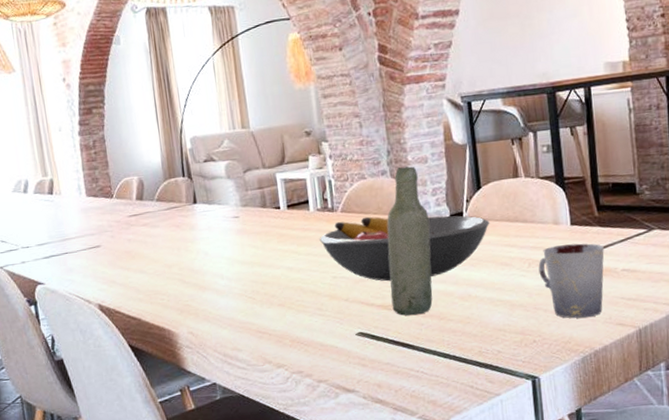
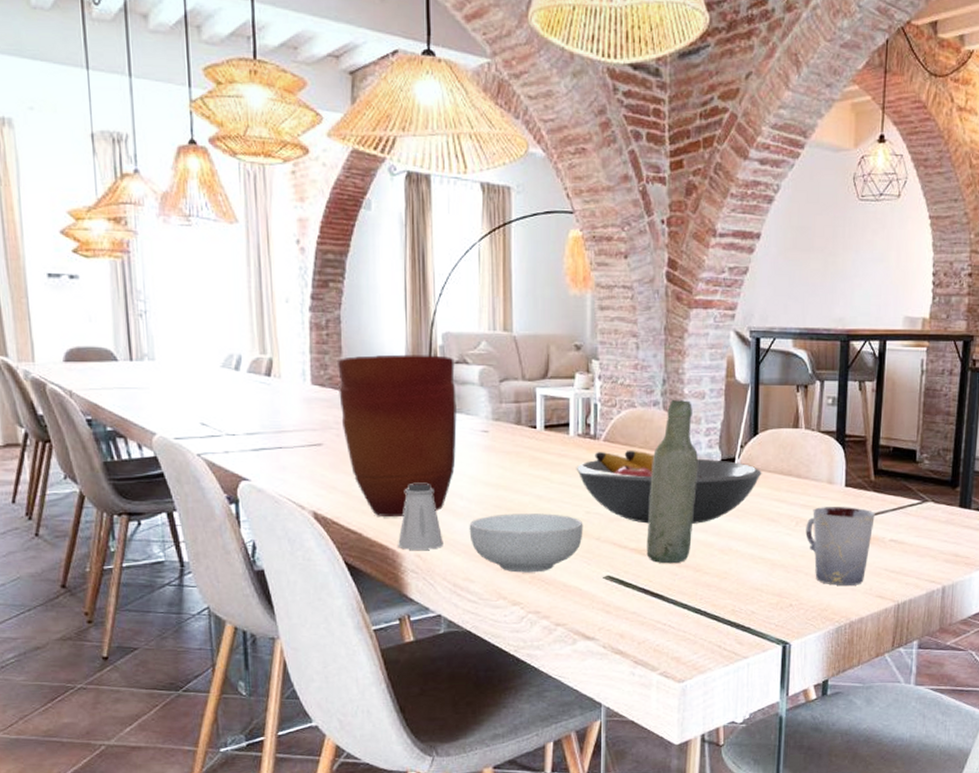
vase: none [106,157,214,302] -> present [338,354,457,518]
saltshaker: none [172,269,211,329] -> present [398,484,443,550]
cereal bowl: none [231,282,333,339] -> present [469,513,583,573]

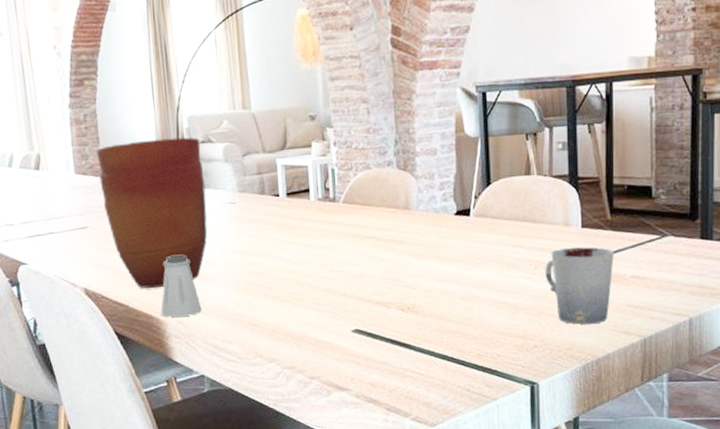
cereal bowl: present [469,513,583,573] -> none [224,274,330,332]
fruit bowl: present [576,450,762,524] -> none [318,209,498,278]
bottle: present [646,399,698,564] -> none [390,158,435,315]

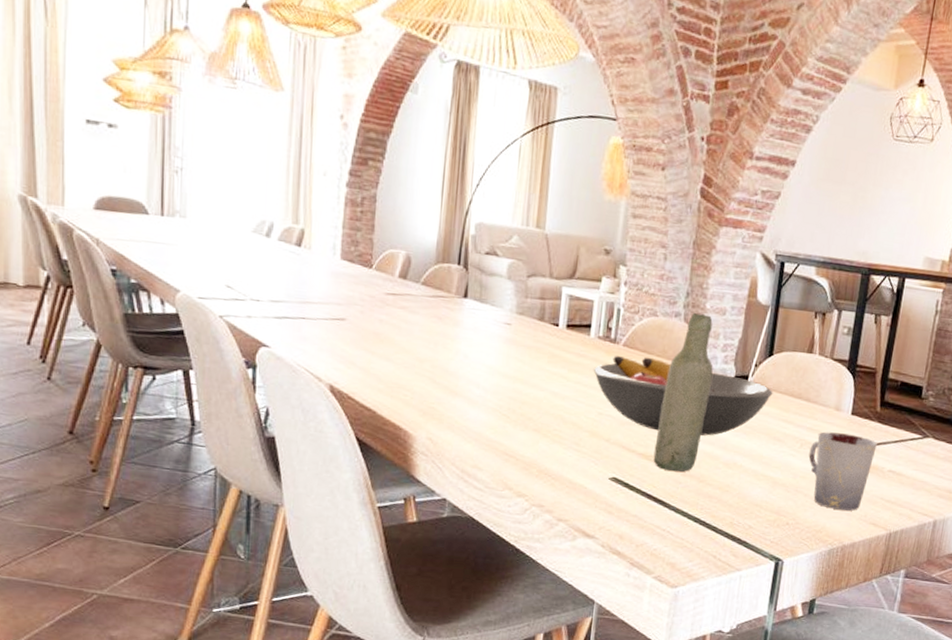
vase: present [96,137,208,289] -> none [367,236,485,399]
saltshaker: present [161,255,202,317] -> none [411,367,456,434]
fruit bowl: none [318,209,498,278] -> present [593,356,773,436]
bottle: none [390,158,435,315] -> present [653,312,713,472]

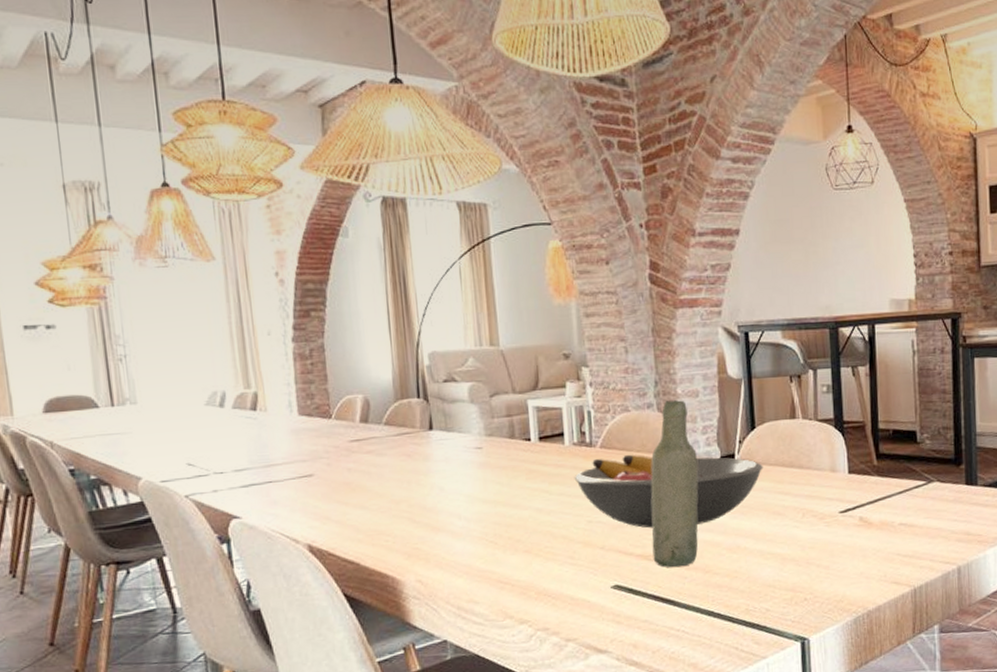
cup: present [808,432,877,511] -> none [813,493,882,575]

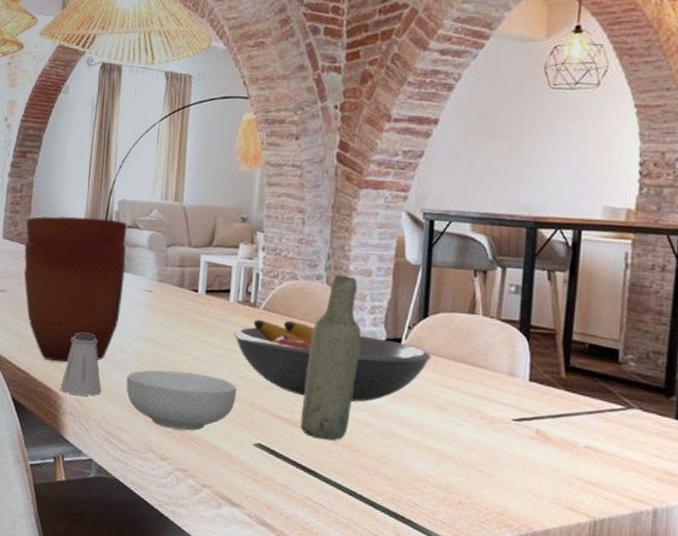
vase: none [324,375,451,544] -> present [23,216,128,363]
saltshaker: none [397,506,444,576] -> present [60,333,102,396]
cereal bowl: none [469,526,587,590] -> present [126,370,237,431]

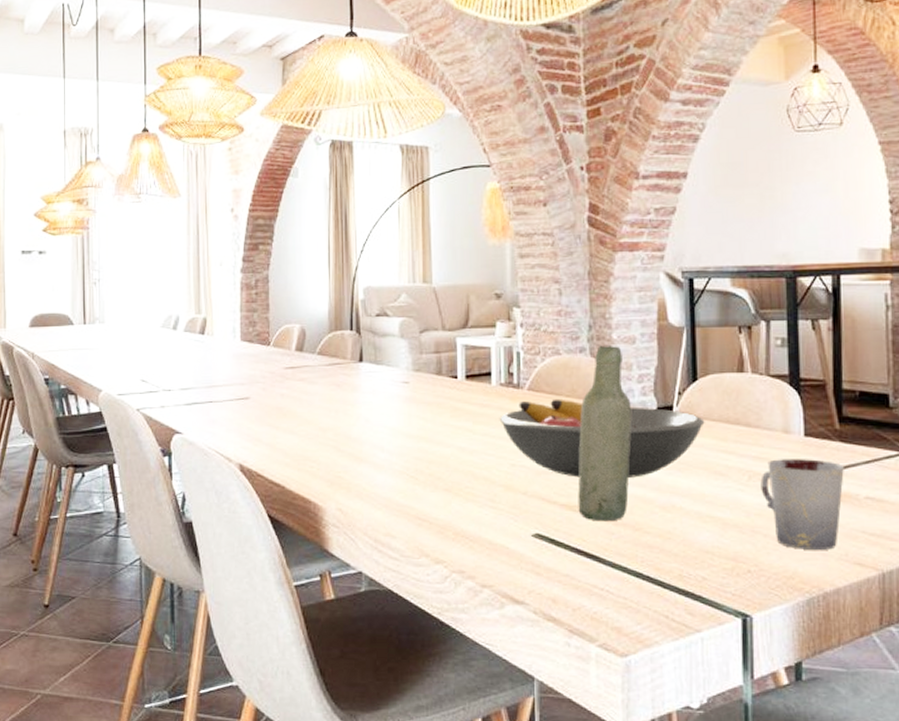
vase: present [23,216,128,363] -> none [265,309,378,470]
saltshaker: present [60,333,102,396] -> none [320,436,364,503]
cereal bowl: present [126,370,237,431] -> none [390,466,509,529]
cup: none [480,400,566,492] -> present [760,459,844,550]

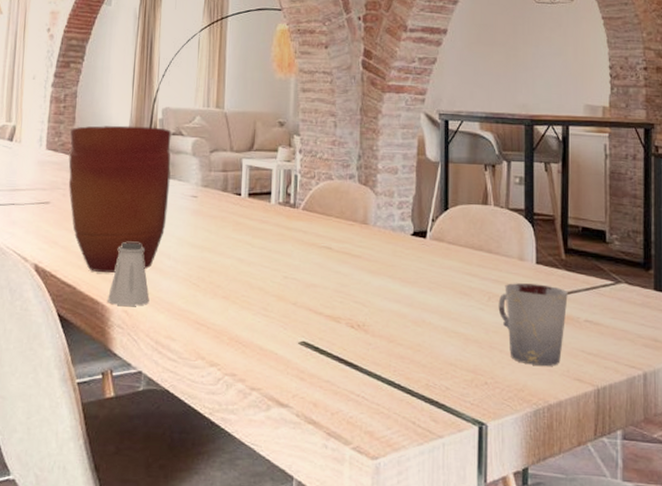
vase: none [265,309,378,470] -> present [68,125,172,274]
saltshaker: none [320,436,364,503] -> present [107,242,150,306]
fruit bowl: present [499,399,705,478] -> none [276,219,453,294]
bottle: present [578,345,631,522] -> none [341,173,391,333]

